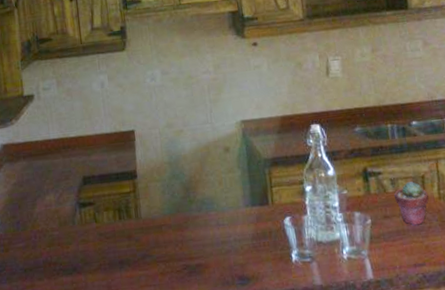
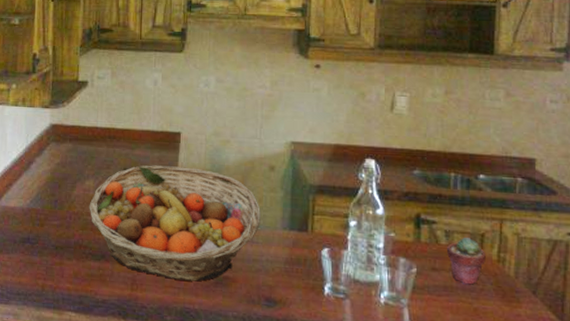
fruit basket: none [52,163,224,278] -> present [89,165,261,282]

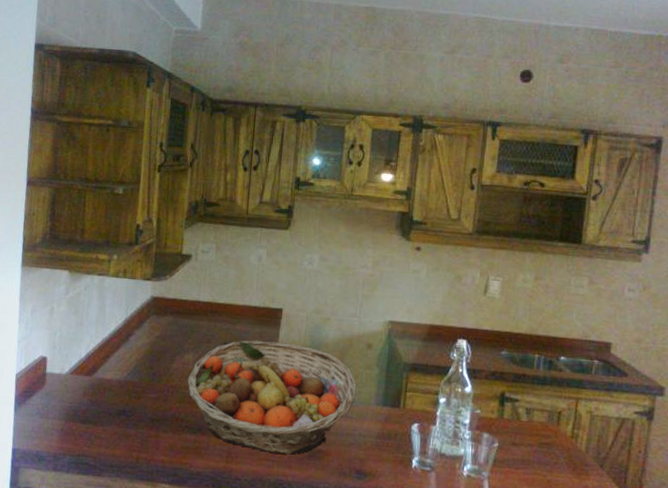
potted succulent: present [446,237,486,286] -> none [526,415,561,460]

